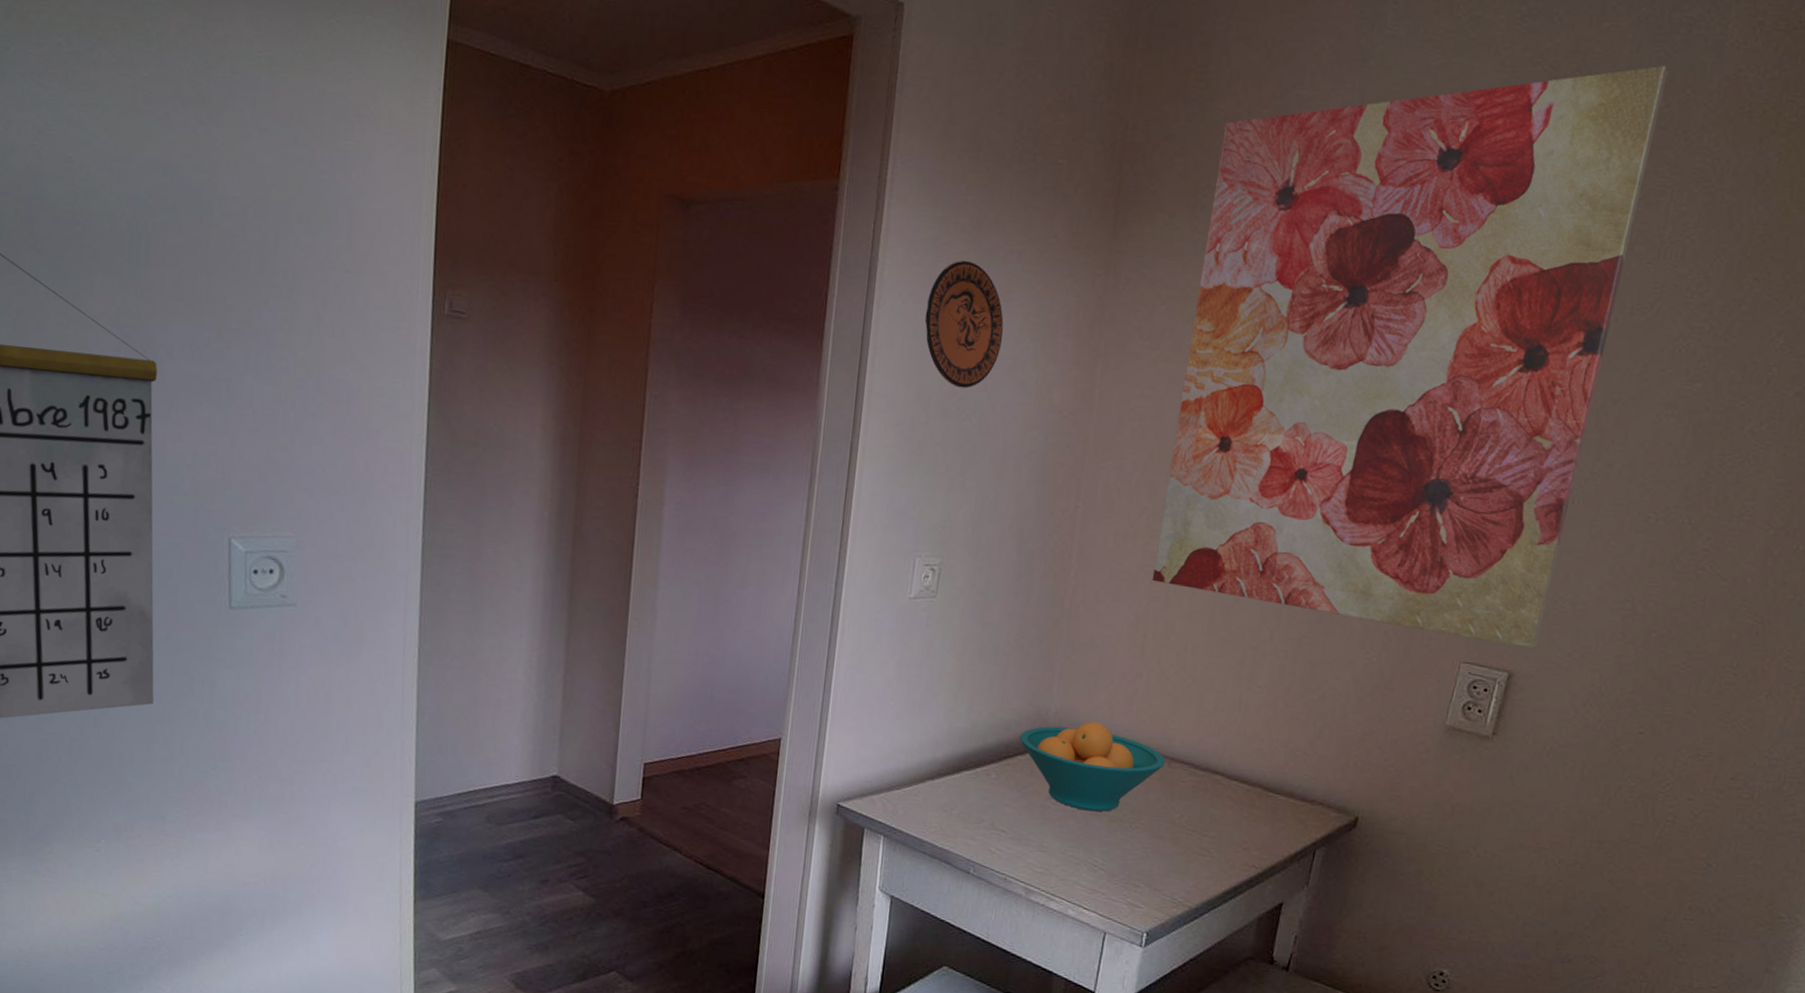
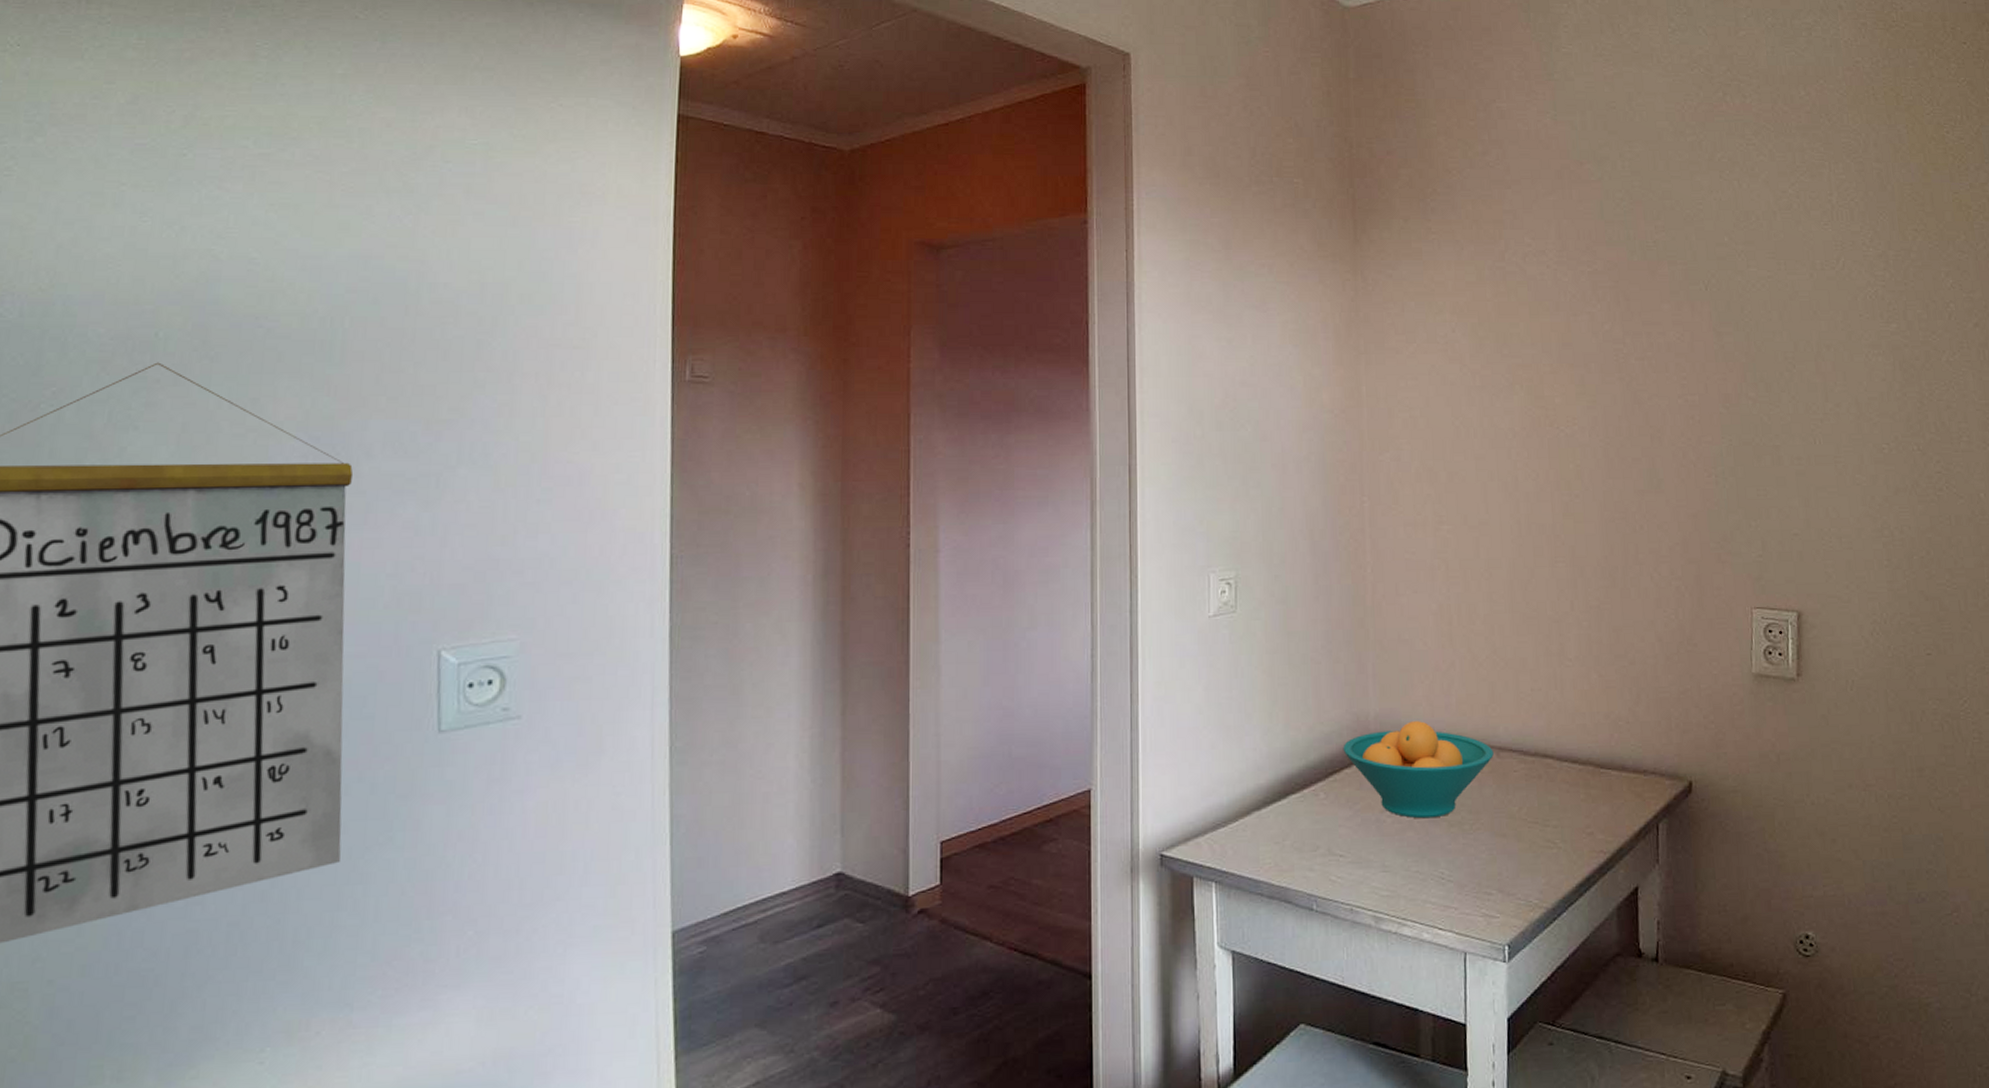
decorative plate: present [924,260,1004,389] -> none [1187,277,1266,399]
wall art: present [1151,65,1668,650] -> none [1440,62,1817,587]

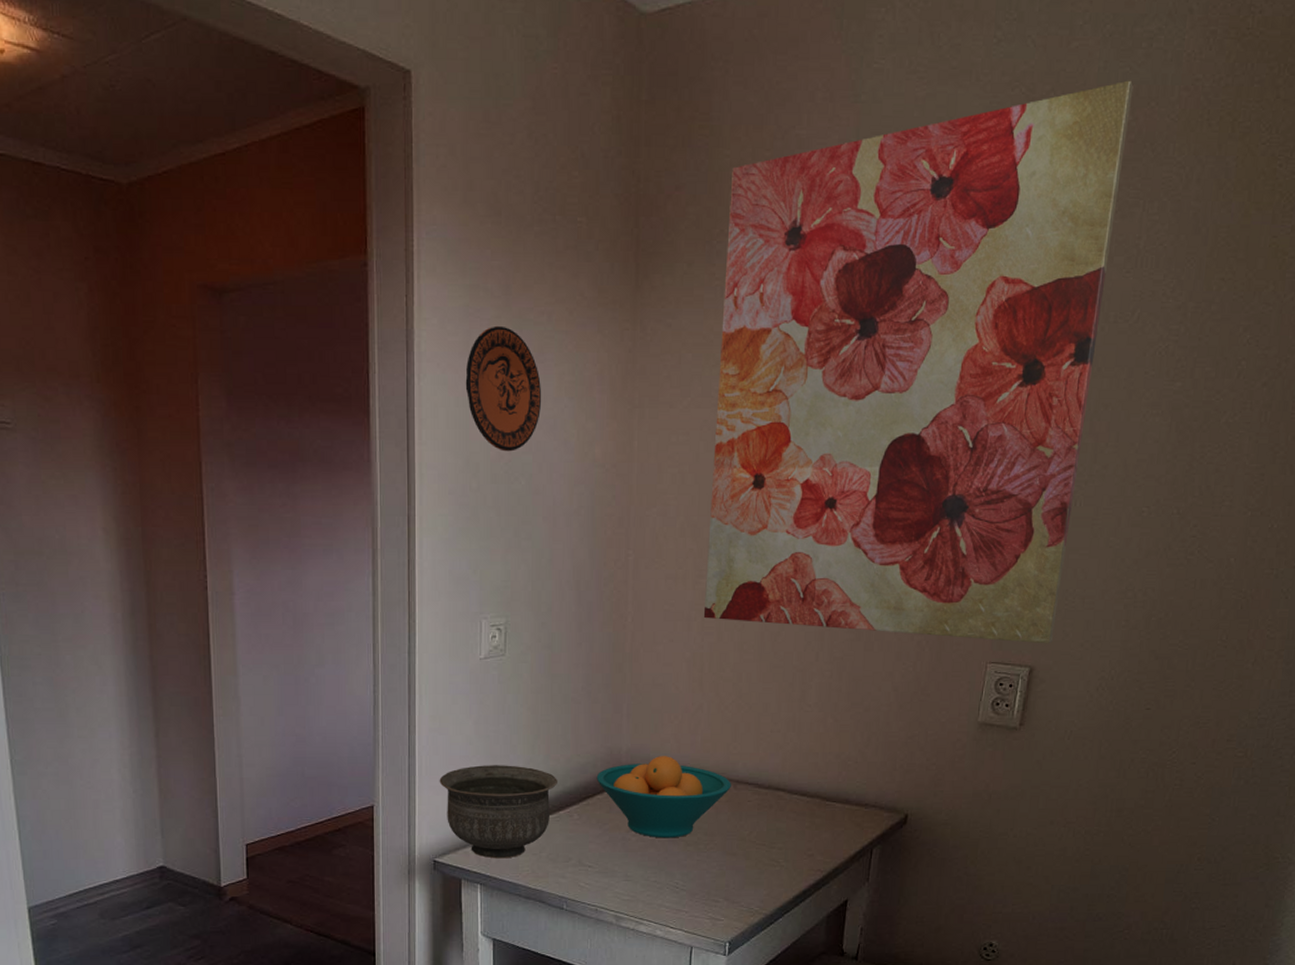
bowl: none [1166,736,1299,850] -> present [439,765,557,859]
decorative plate: none [1187,277,1266,399] -> present [465,325,542,452]
wall art: none [1440,62,1817,587] -> present [703,80,1134,644]

